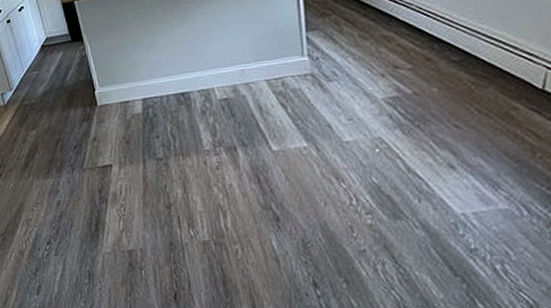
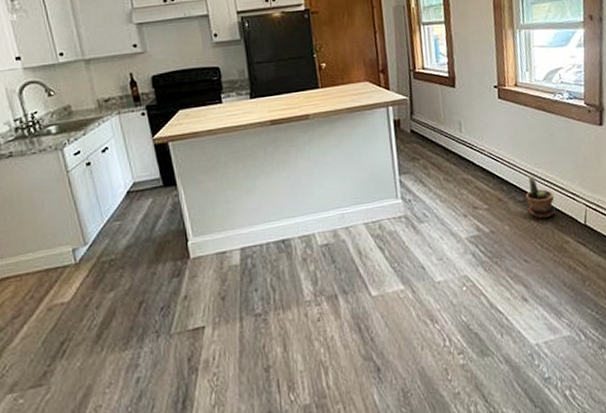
potted plant: none [463,32,503,81] -> present [526,175,556,219]

